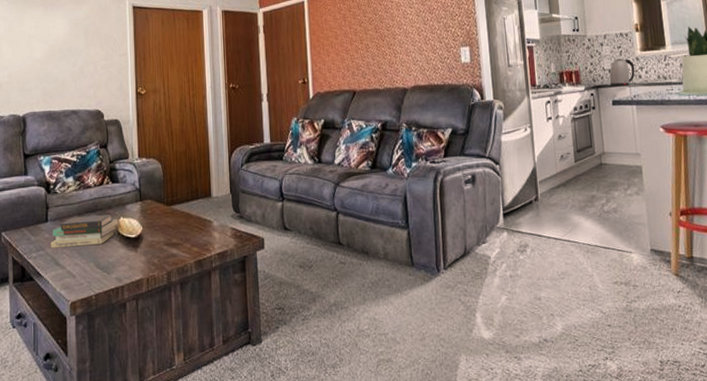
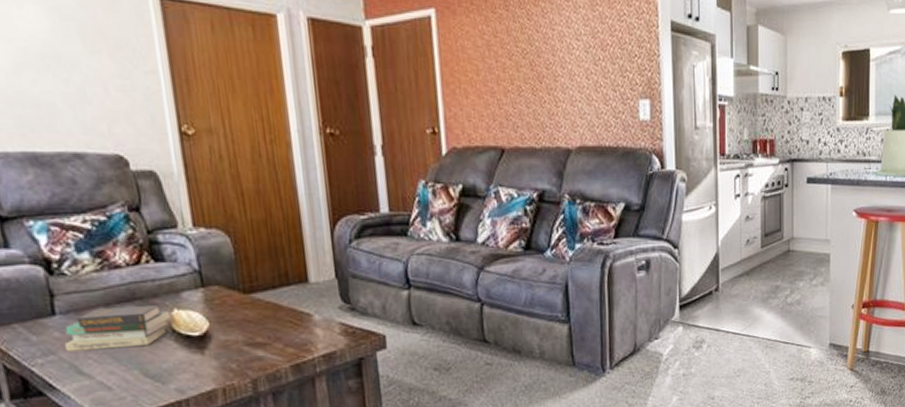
kettle: present [609,58,635,86] -> none [806,127,834,161]

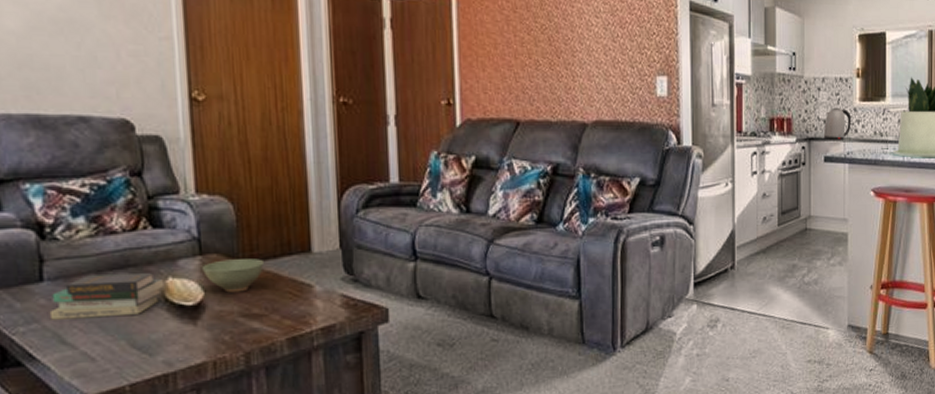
bowl: none [204,289,265,323] -> present [201,259,265,293]
kettle: none [806,127,834,161] -> present [823,107,851,140]

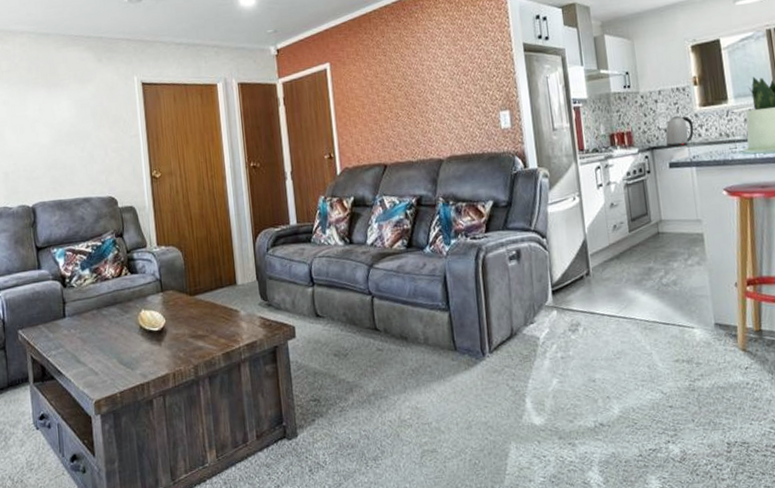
books: present [49,273,165,320] -> none [69,307,140,345]
bowl: present [201,259,265,293] -> none [162,292,205,320]

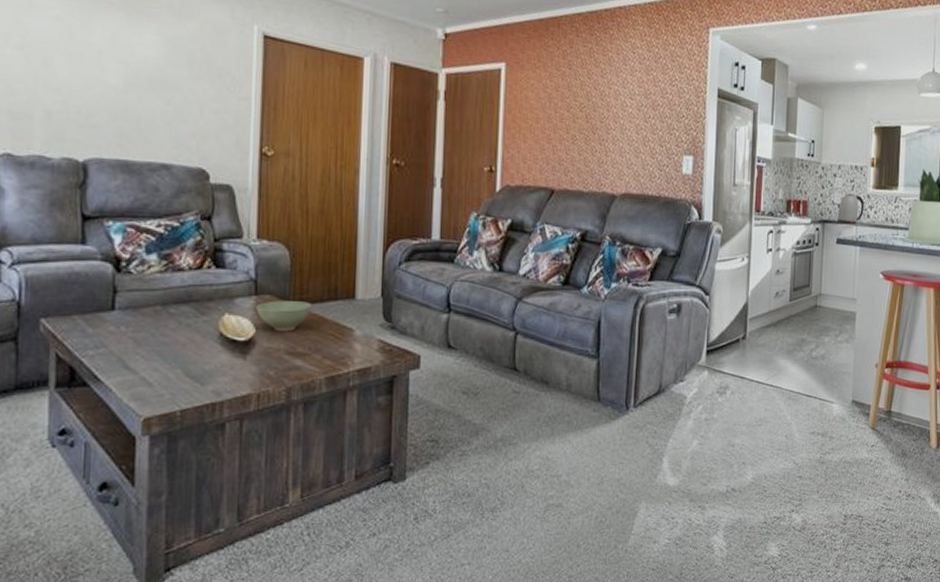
bowl: none [162,292,205,320] -> present [255,301,313,332]

